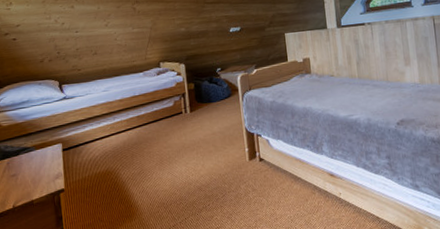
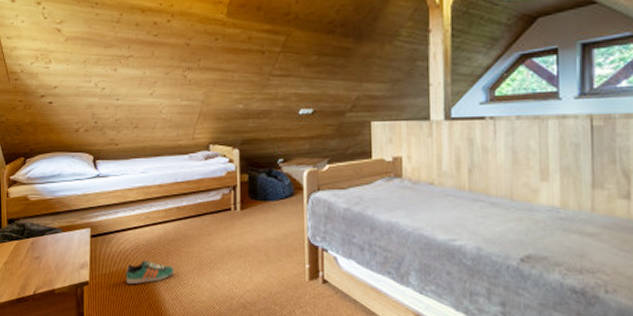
sneaker: none [97,163,139,186] -> present [125,260,174,285]

